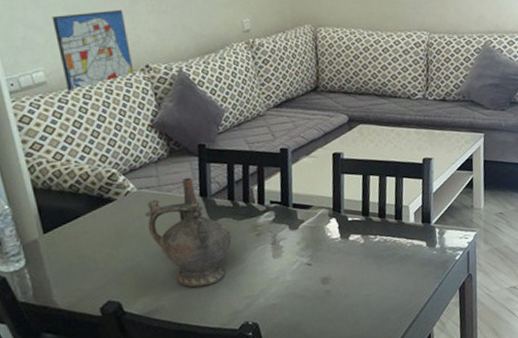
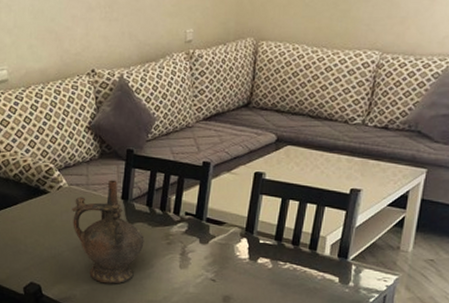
wall art: present [52,10,135,93] -> none [20,16,81,91]

